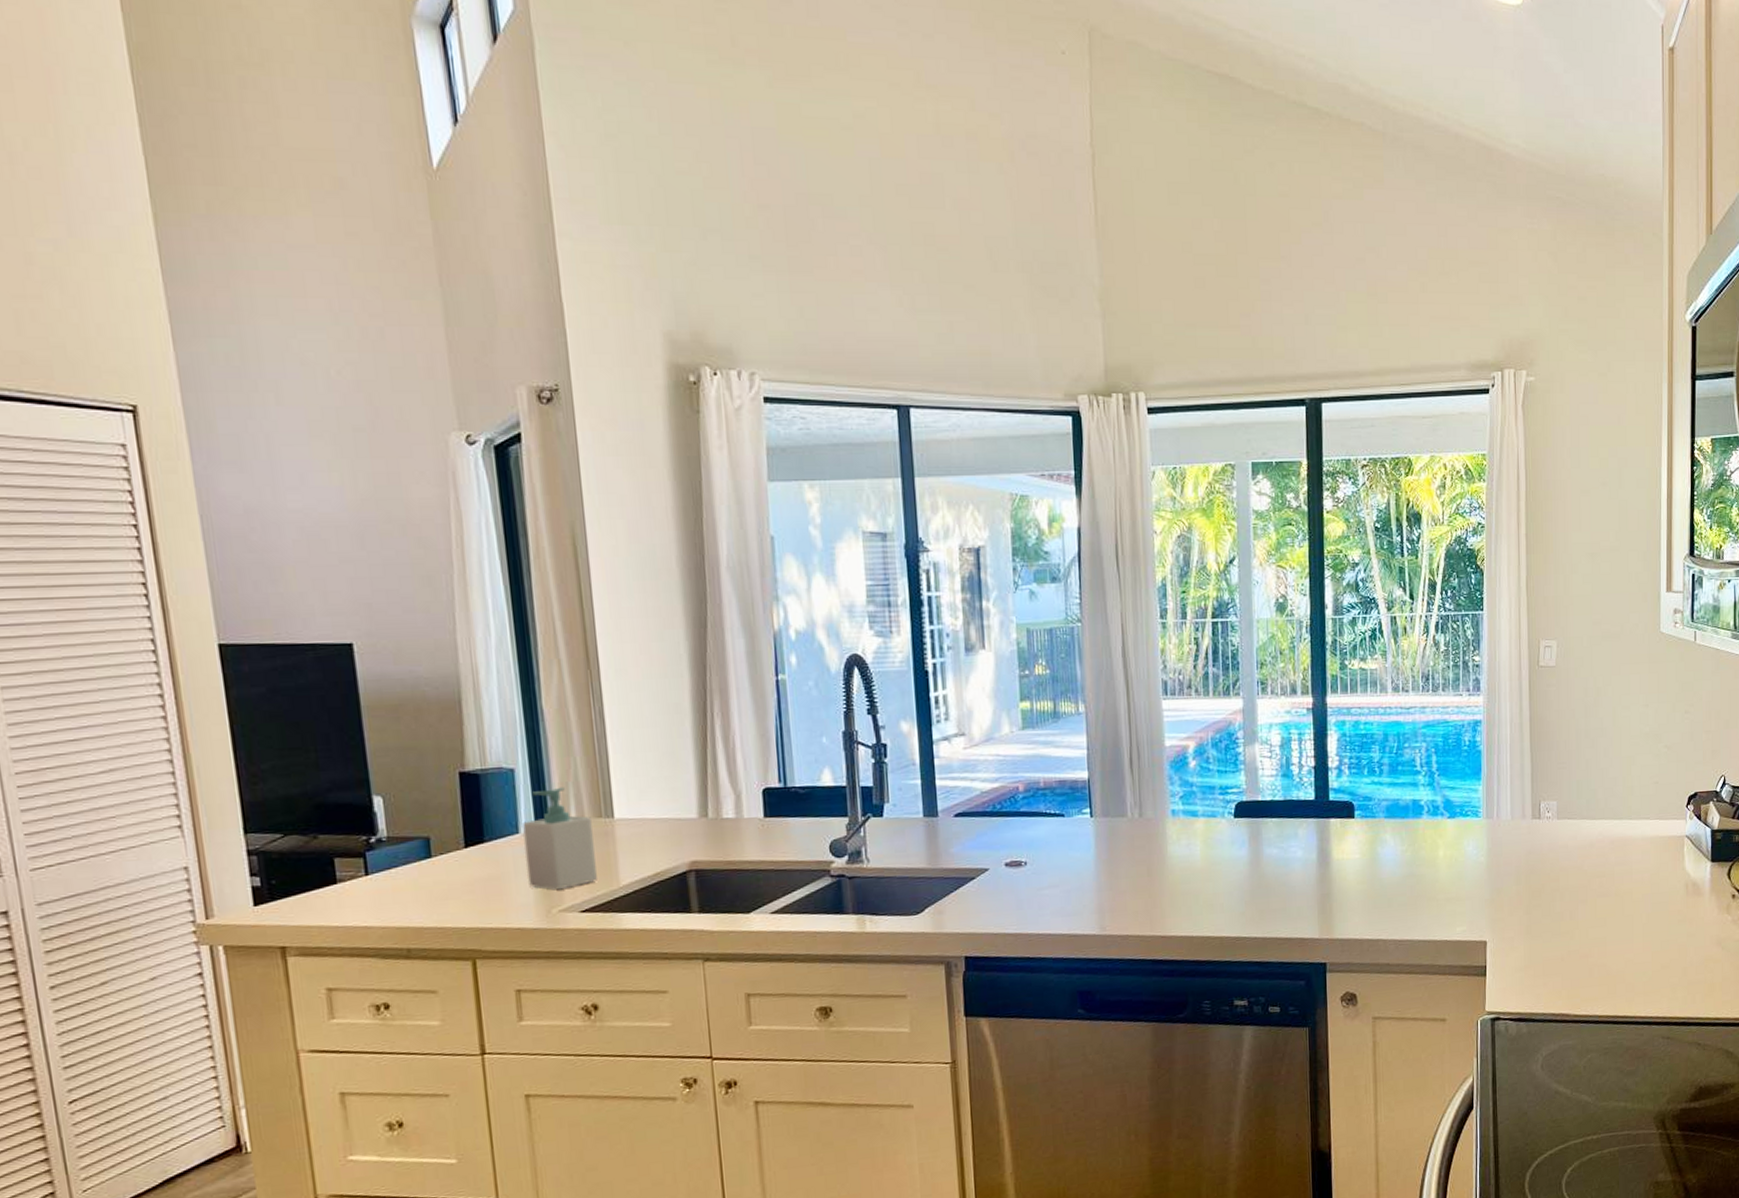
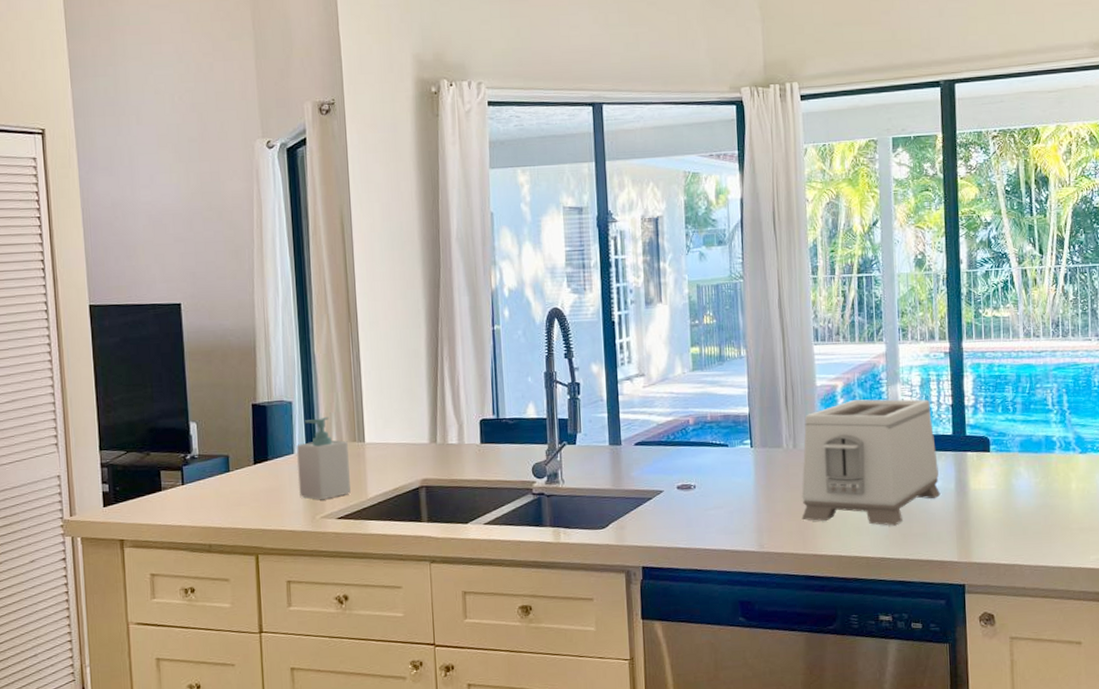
toaster: none [1148,761,1301,902] -> present [801,399,941,526]

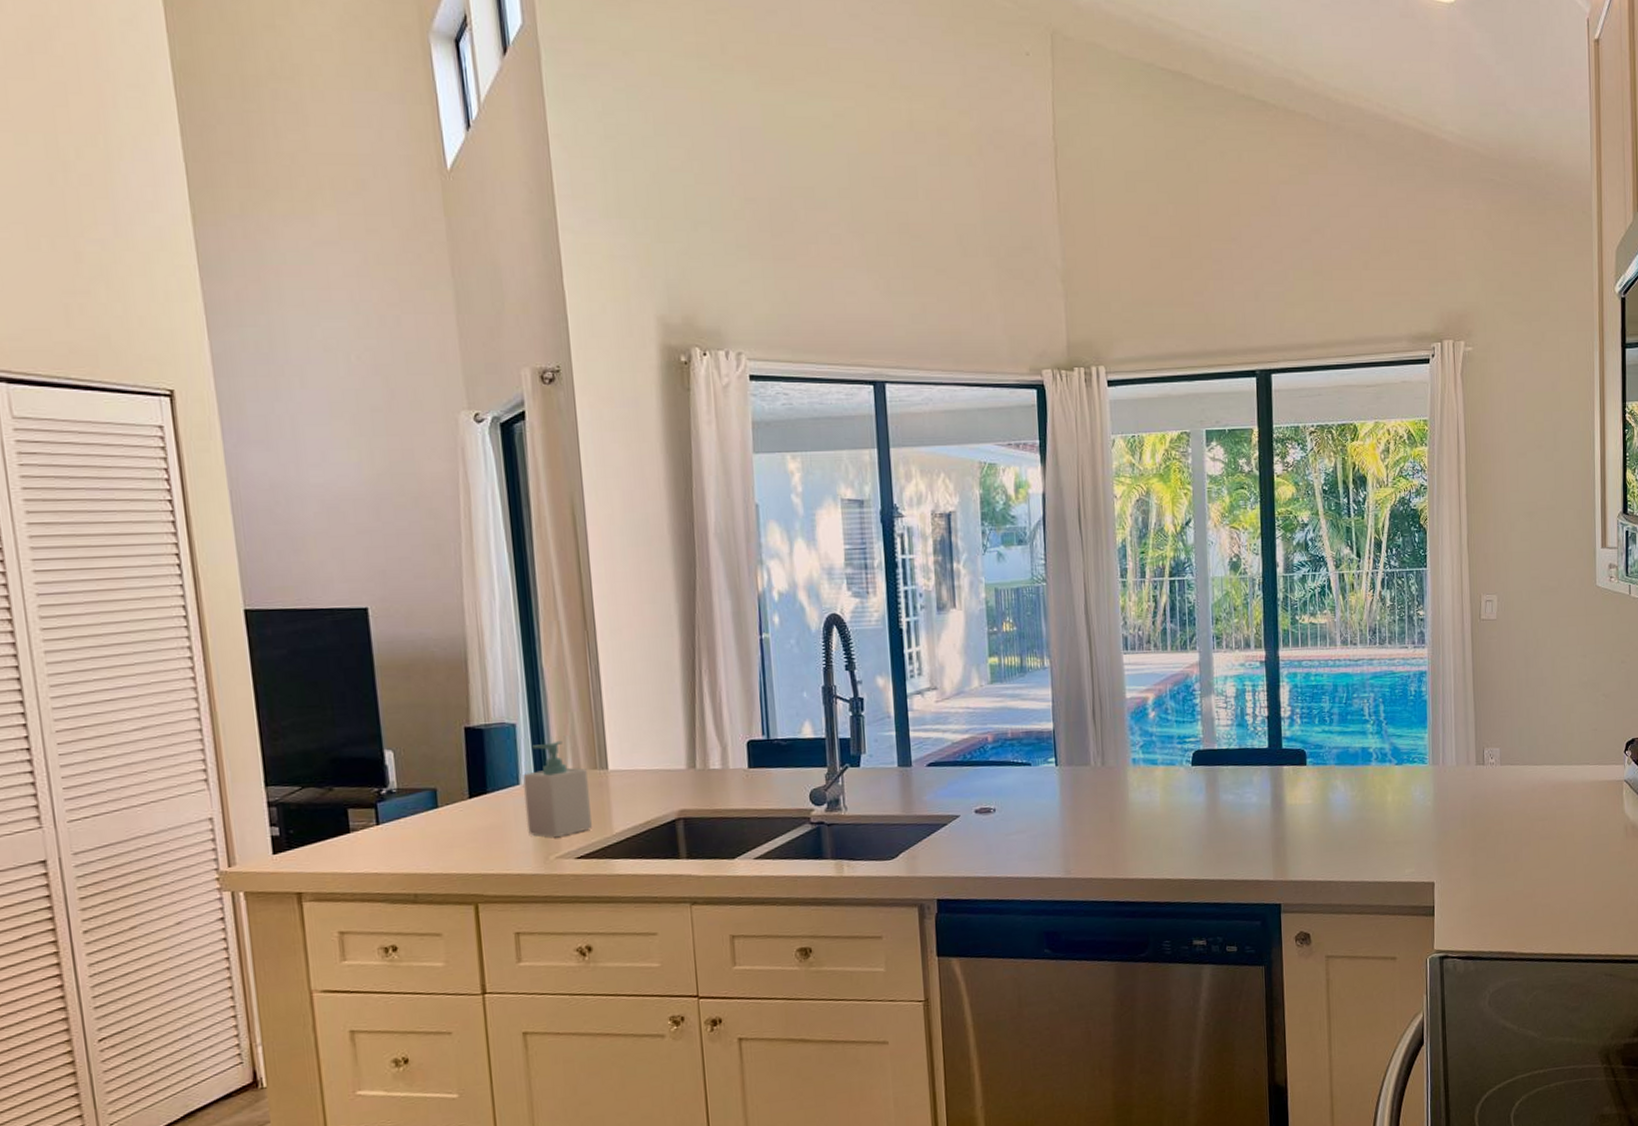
toaster: present [801,399,941,526] -> none [1110,711,1256,846]

